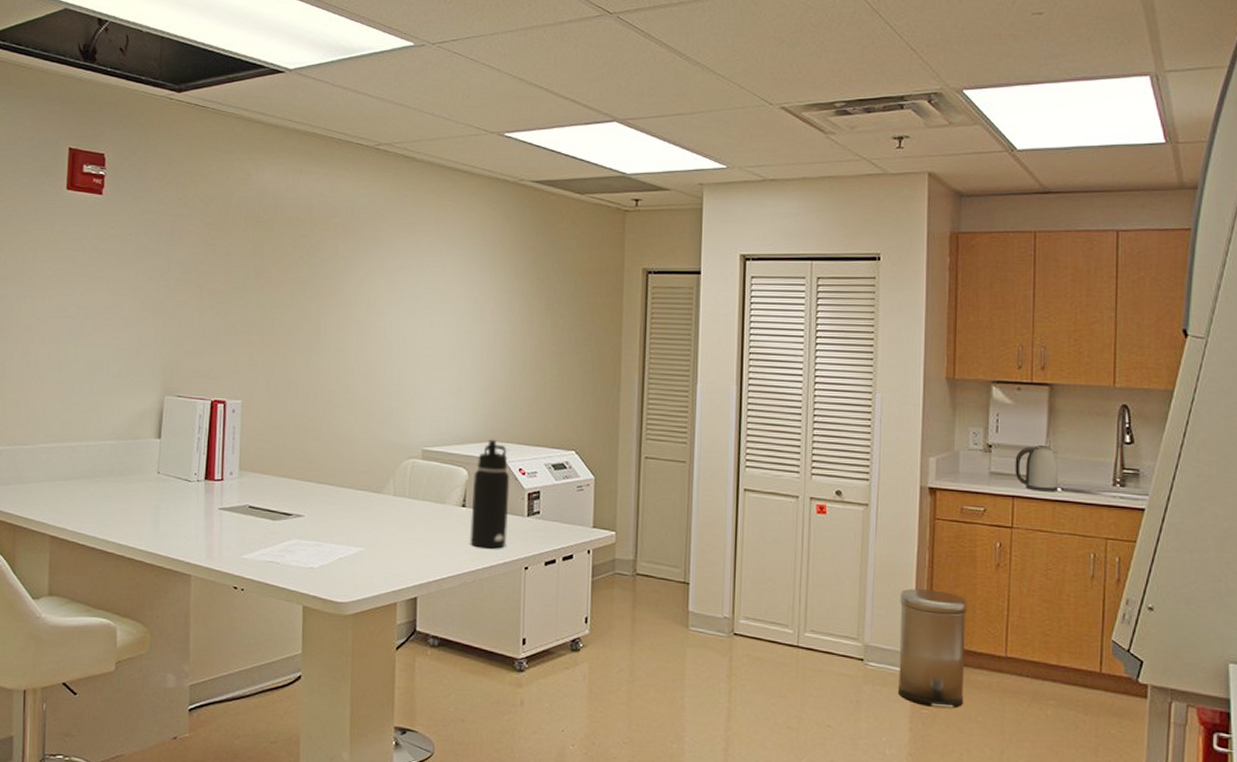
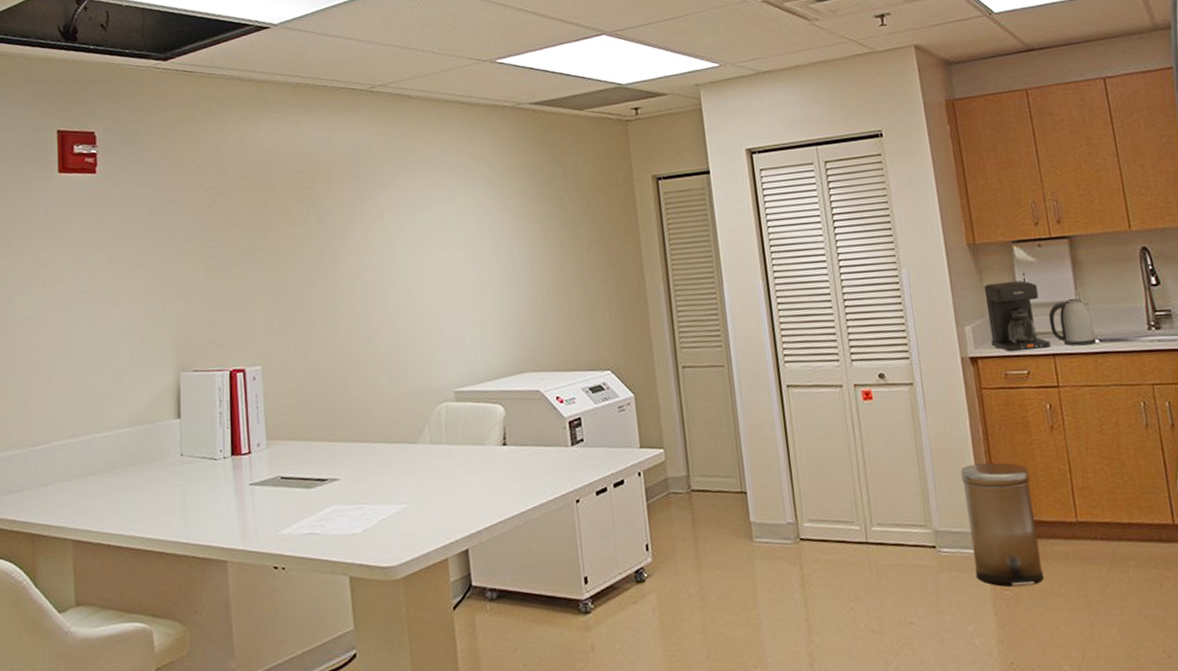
water bottle: present [470,439,510,549] -> none [510,370,554,487]
coffee maker: none [953,419,1012,490] -> present [983,280,1051,352]

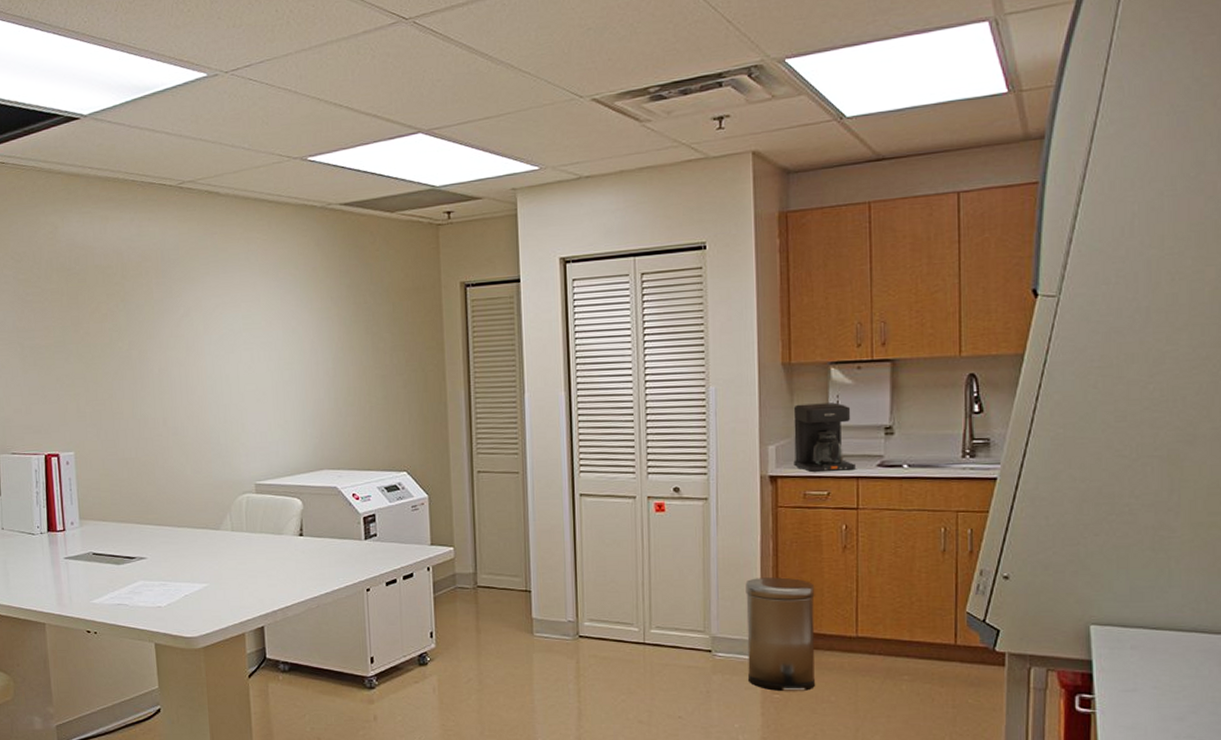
kettle: present [1048,298,1096,347] -> none [858,423,905,470]

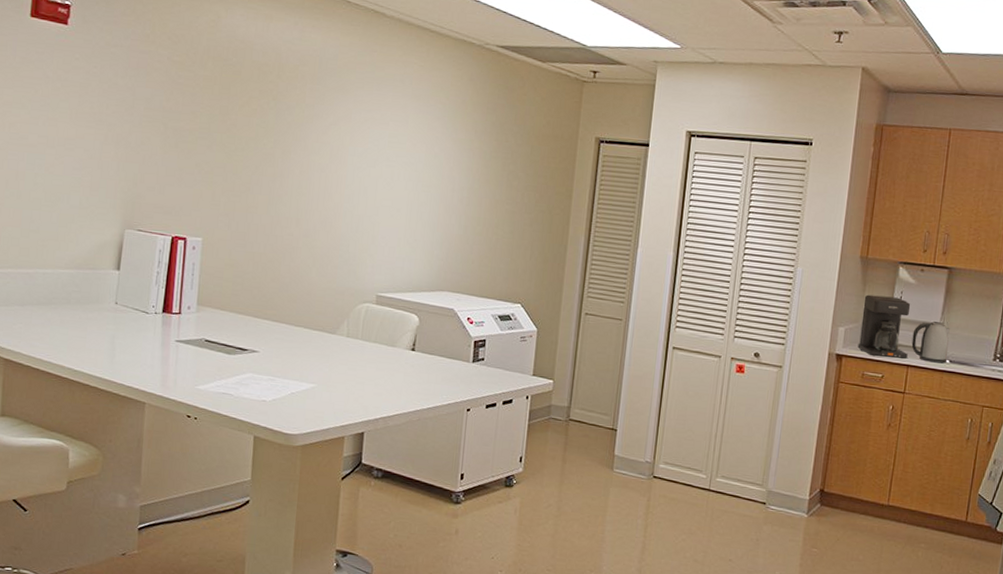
pedal bin: present [745,577,815,692] -> none [793,442,860,549]
kettle: none [858,423,905,470] -> present [911,321,950,364]

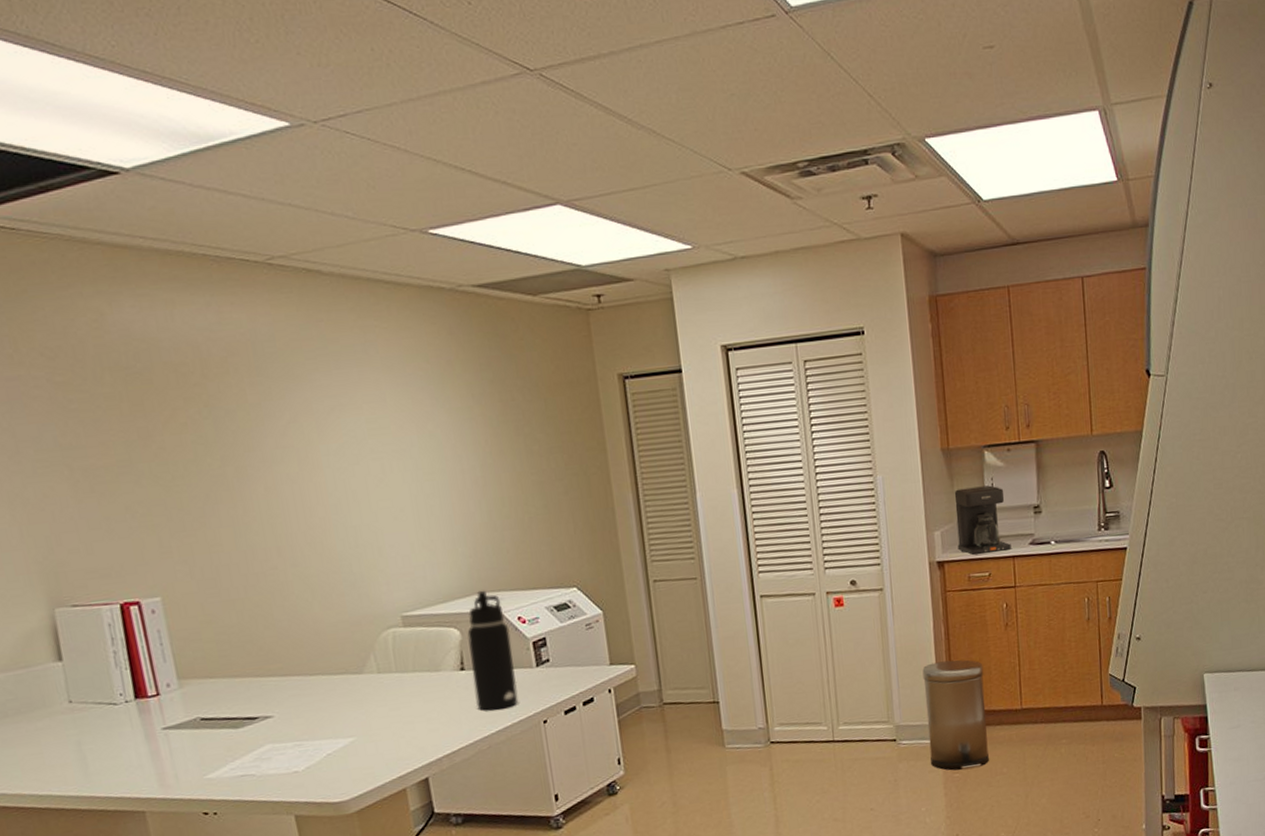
water bottle: none [417,289,459,391] -> present [467,590,519,711]
pedal bin: none [793,442,860,549] -> present [922,659,989,771]
kettle: present [911,321,950,364] -> none [1011,502,1052,548]

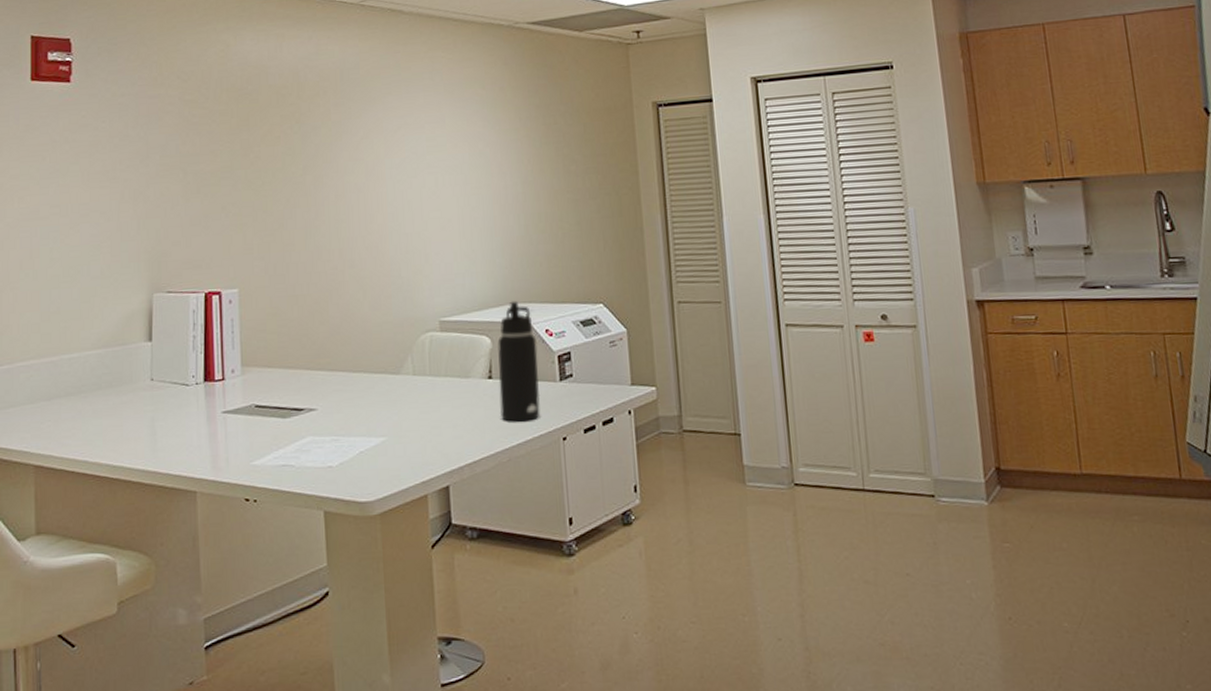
pedal bin: present [922,659,989,771] -> none [962,410,1045,540]
coffee maker: present [954,485,1011,556] -> none [992,222,1060,296]

